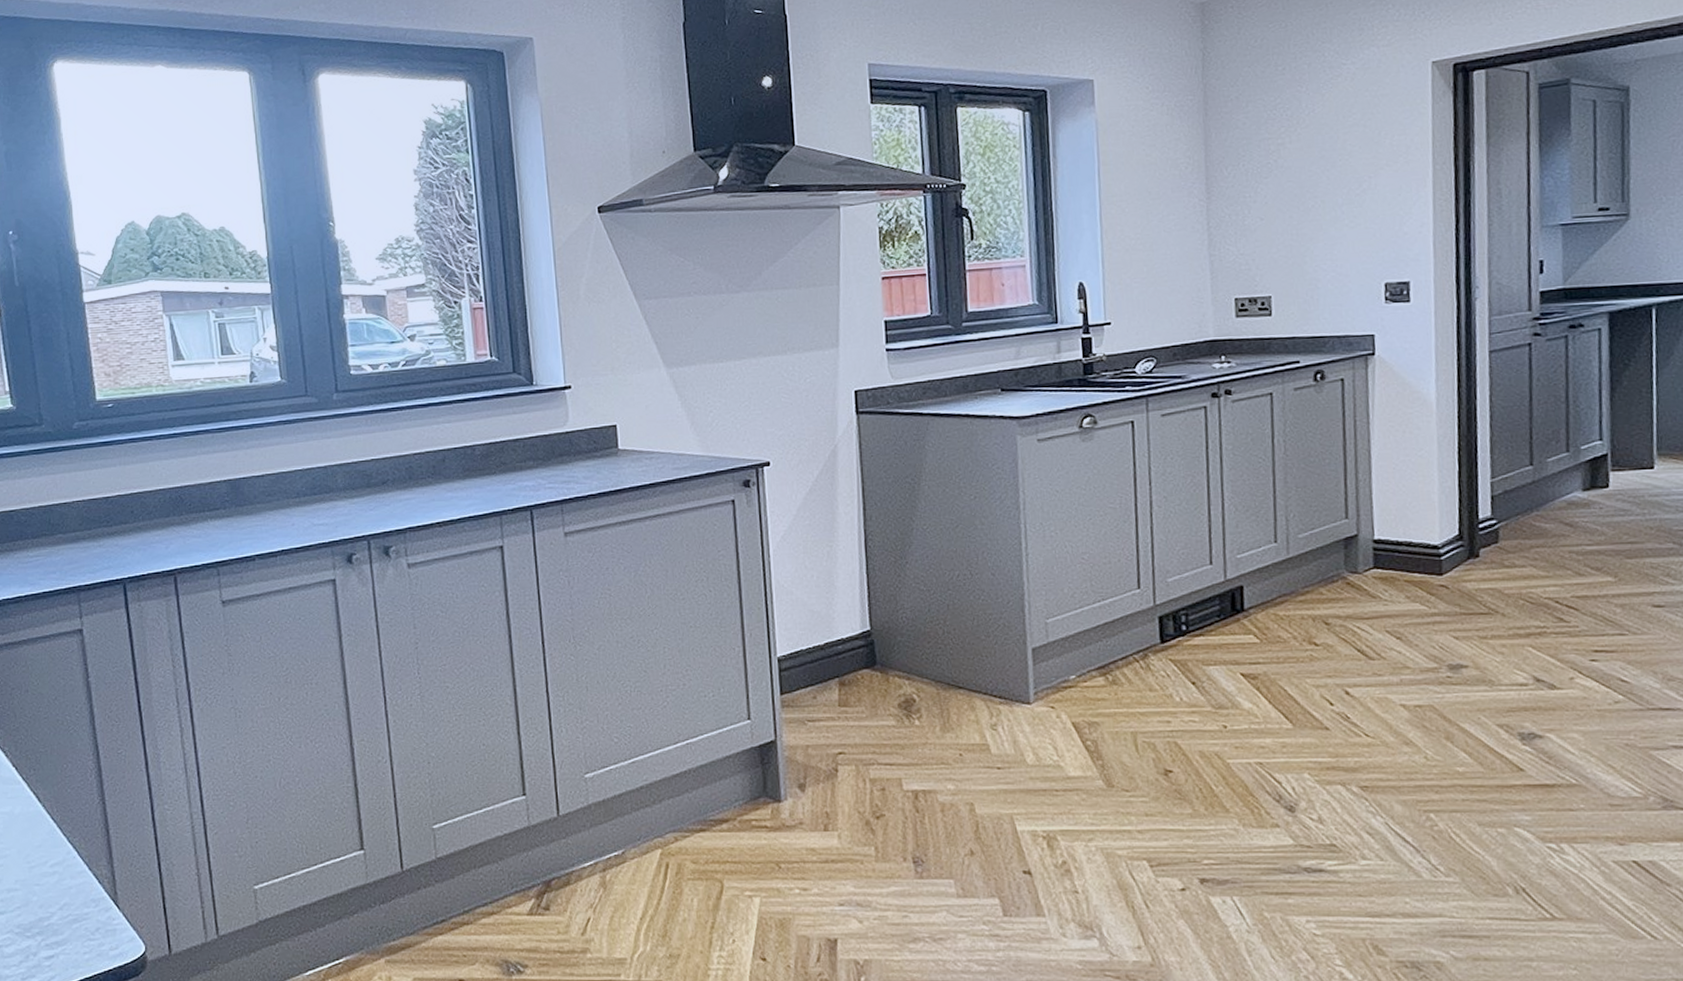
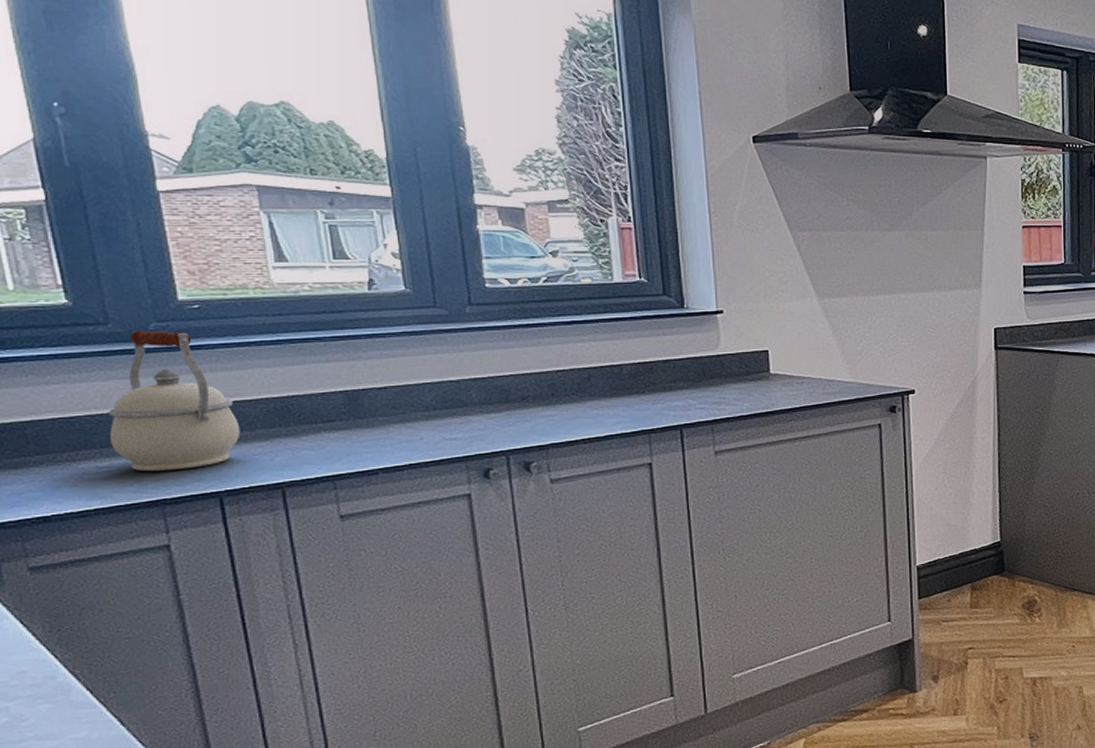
kettle: none [39,429,142,560] -> present [107,330,241,472]

